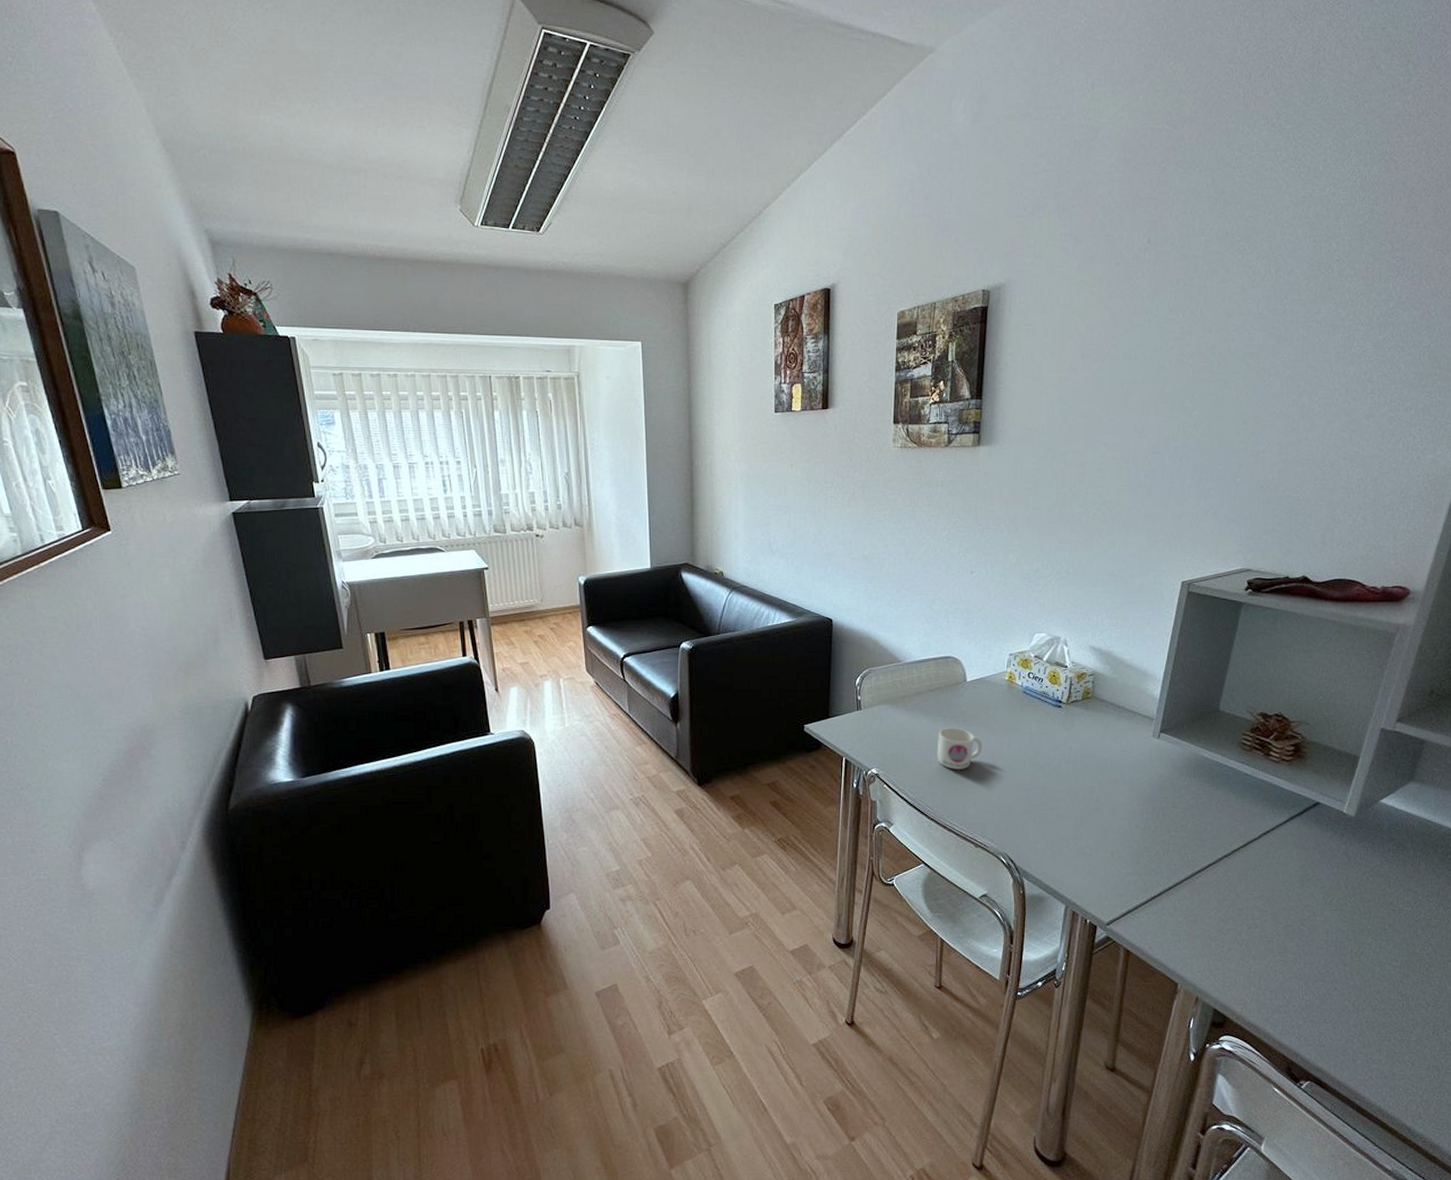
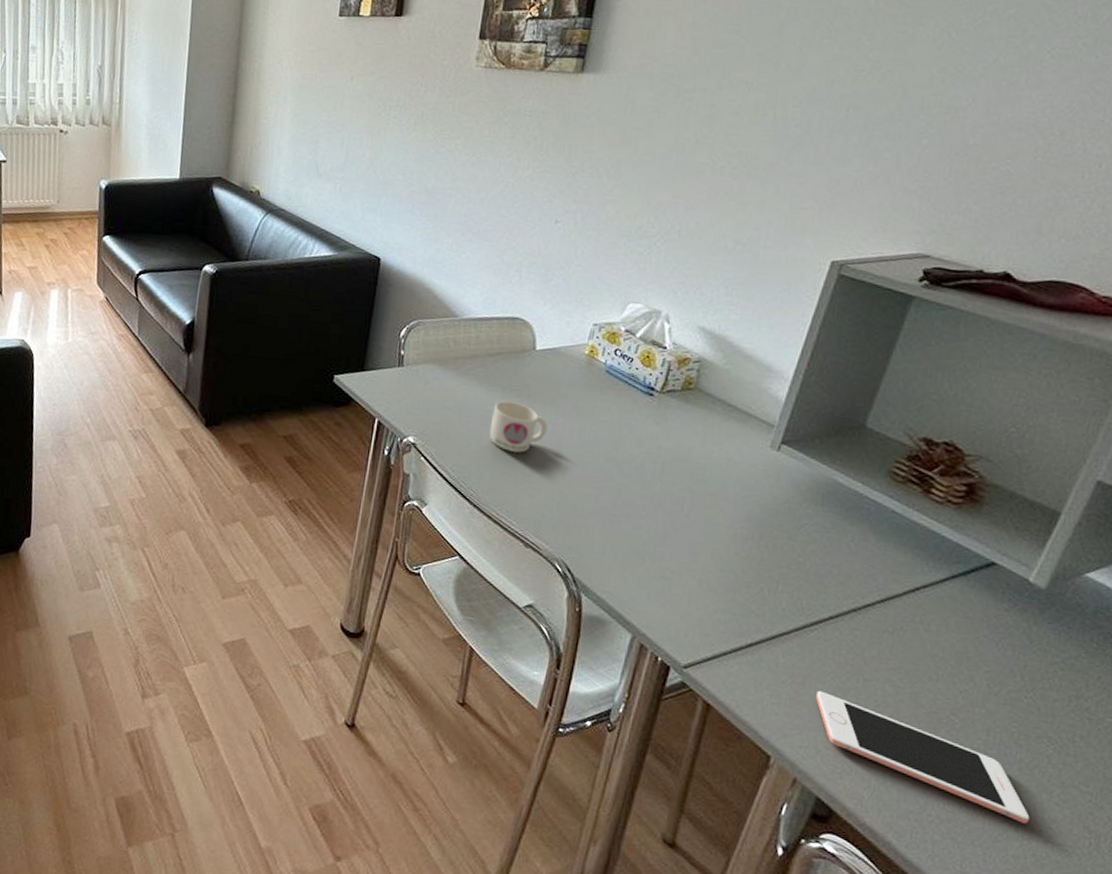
cell phone: none [1206,924,1361,999] -> present [816,690,1030,824]

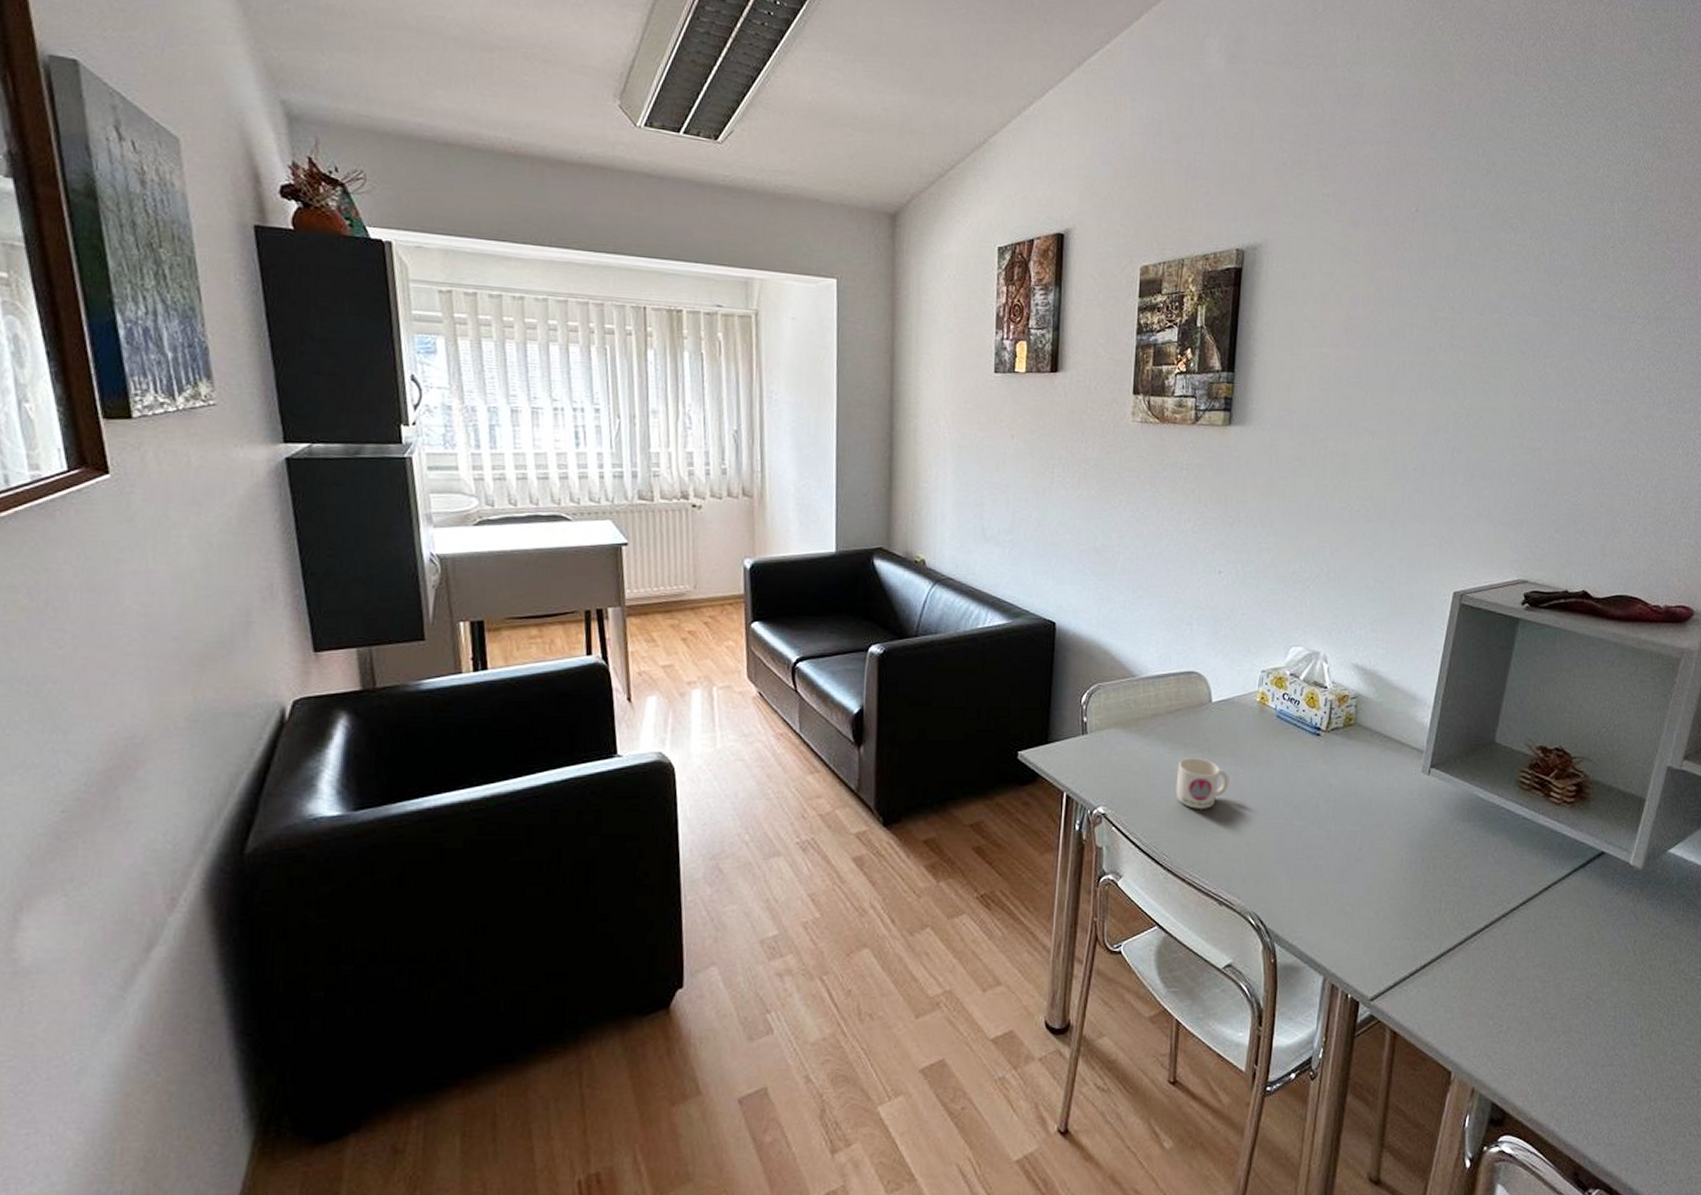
cell phone: present [816,690,1030,824] -> none [1482,998,1653,1087]

